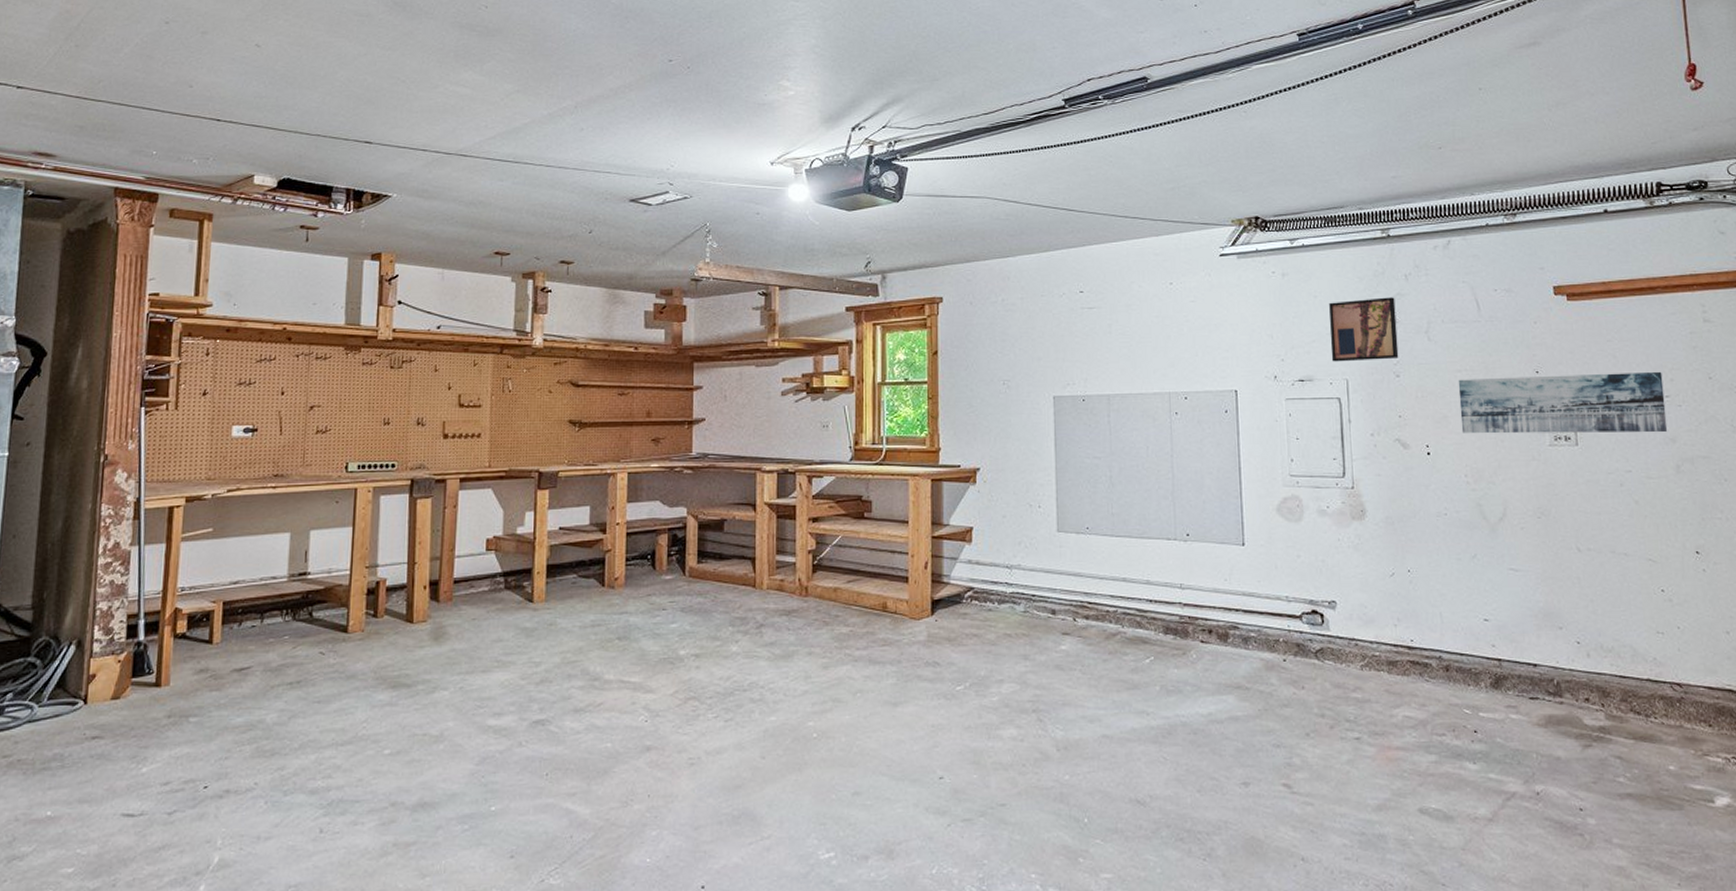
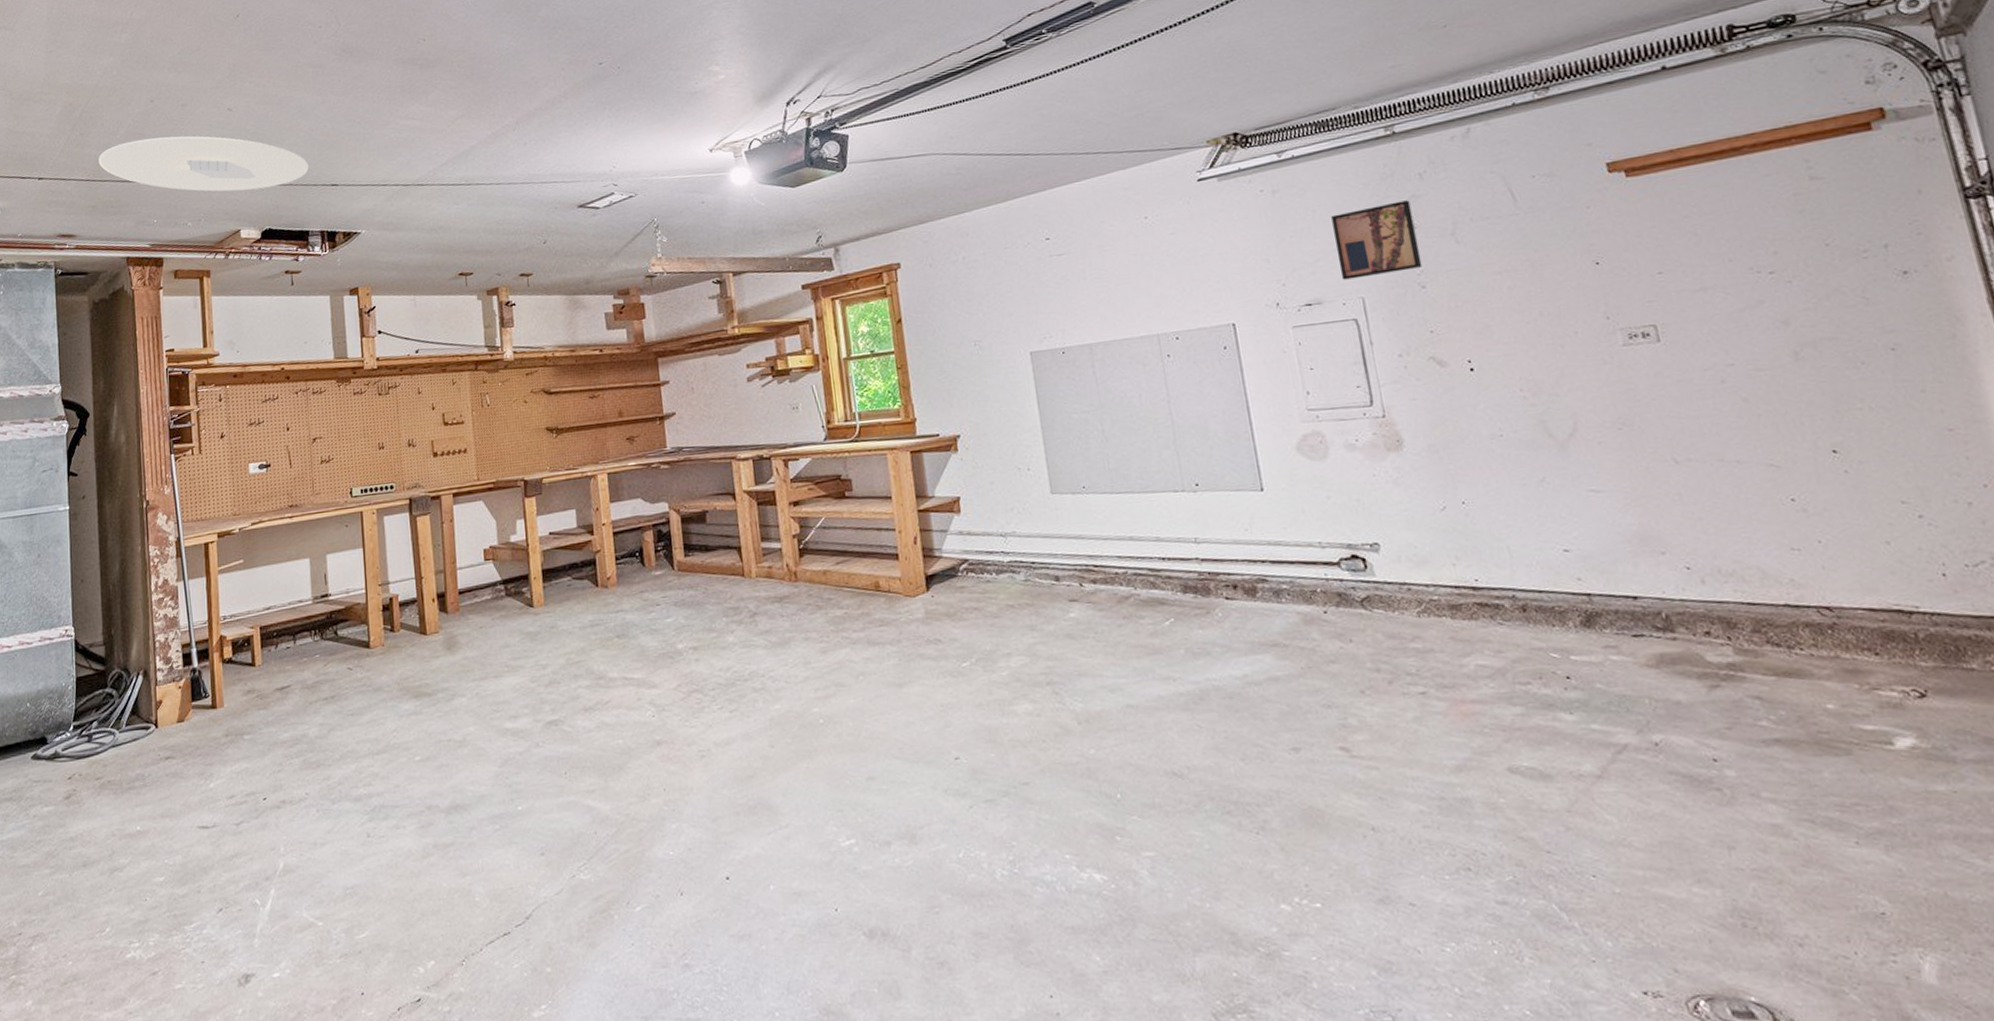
ceiling light: none [93,62,341,135] -> present [98,136,309,192]
wall art: present [1458,371,1668,434] -> none [1498,244,1777,342]

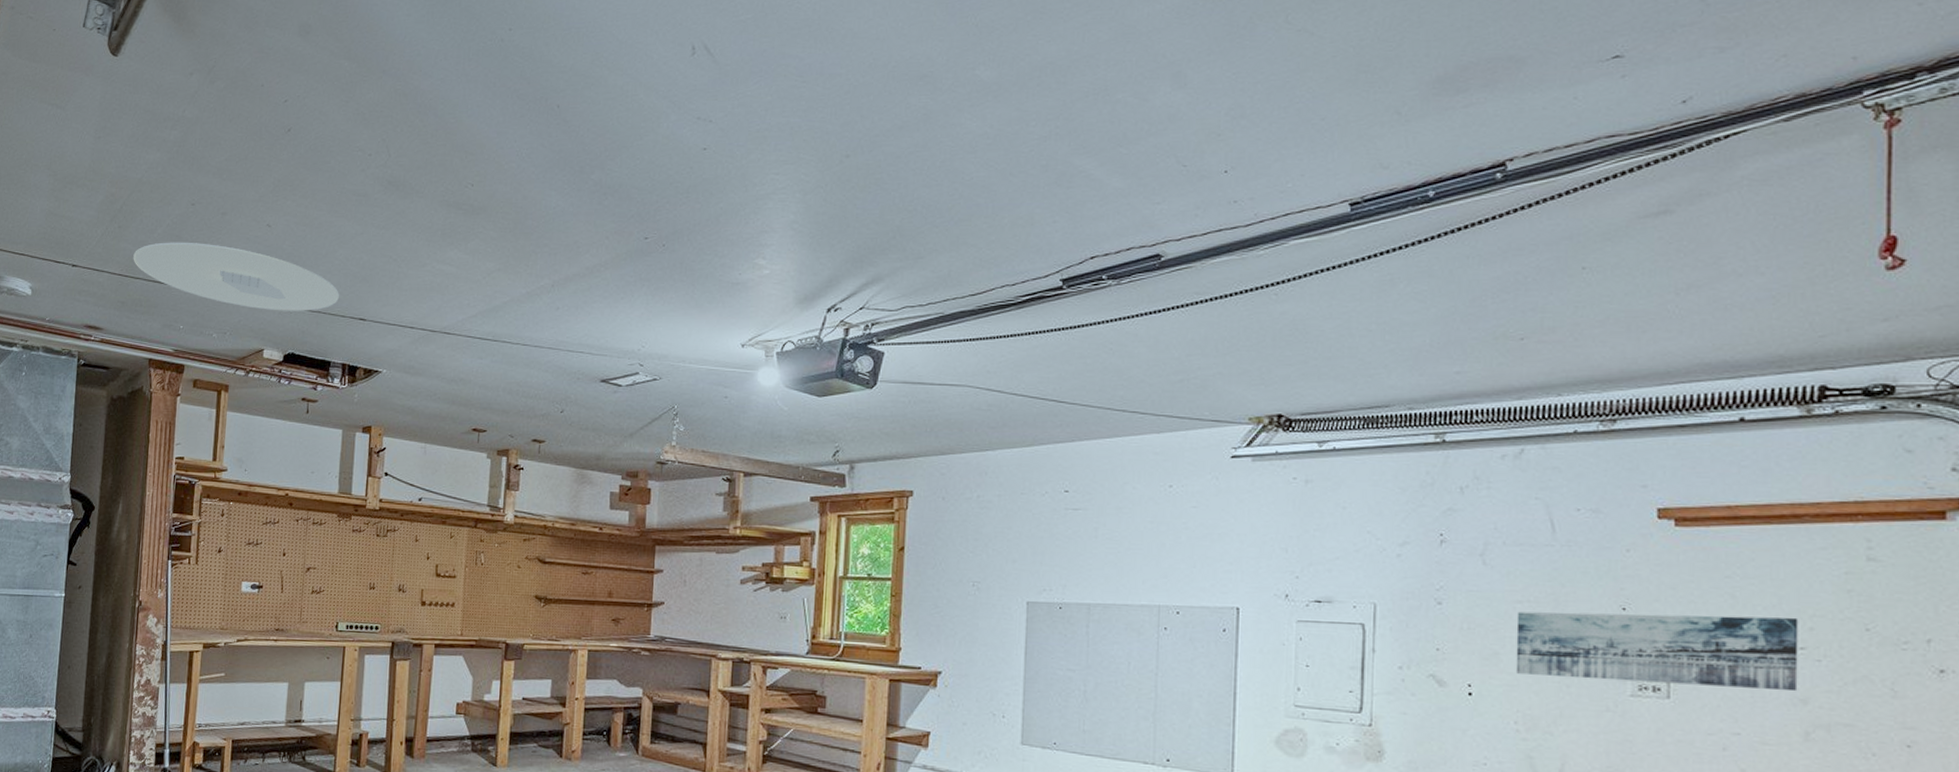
wall art: present [1331,200,1423,280] -> none [1357,512,1445,584]
wall art: none [1498,244,1777,342] -> present [1515,611,1799,692]

